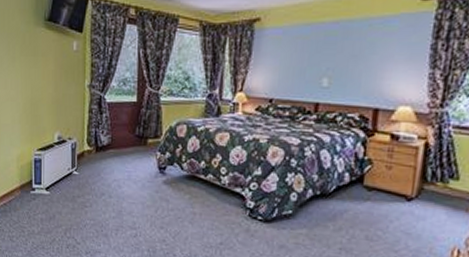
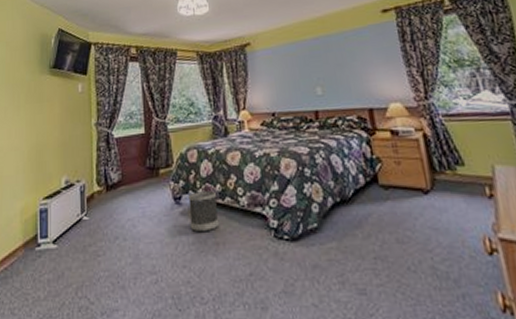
wastebasket: none [171,165,199,202] -> present [188,191,220,231]

